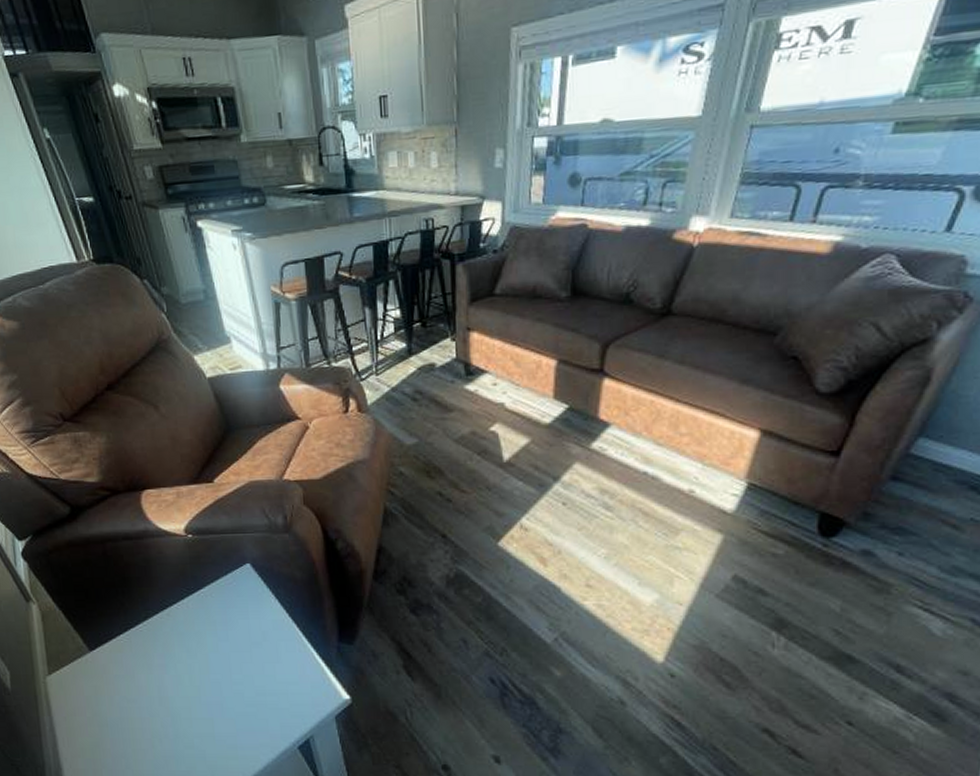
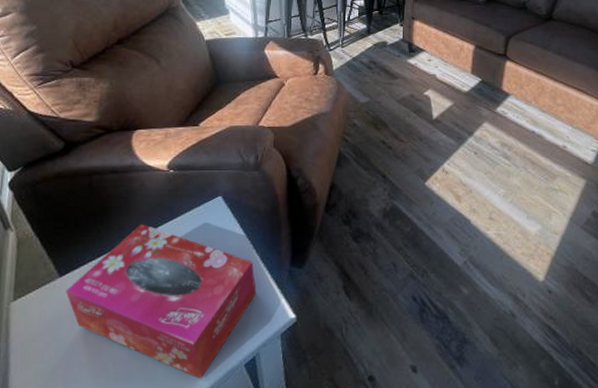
tissue box: none [98,594,303,760] -> present [65,223,256,379]

